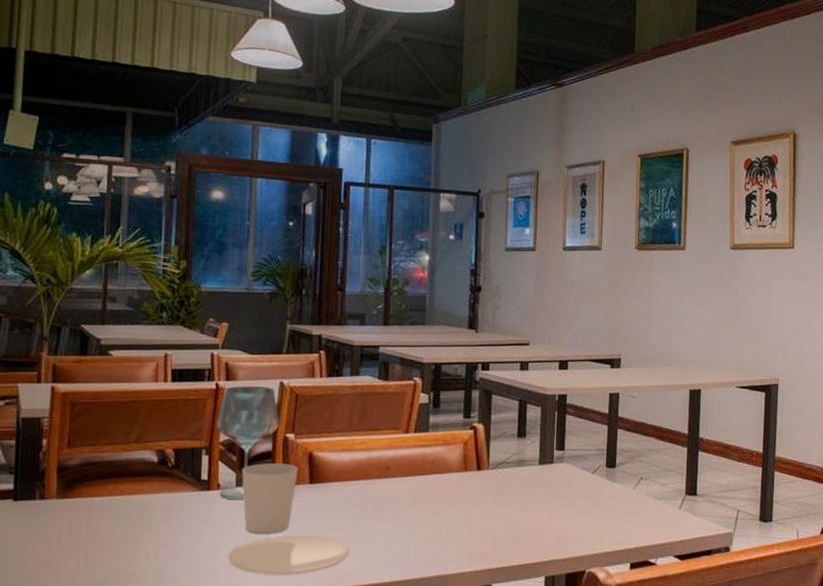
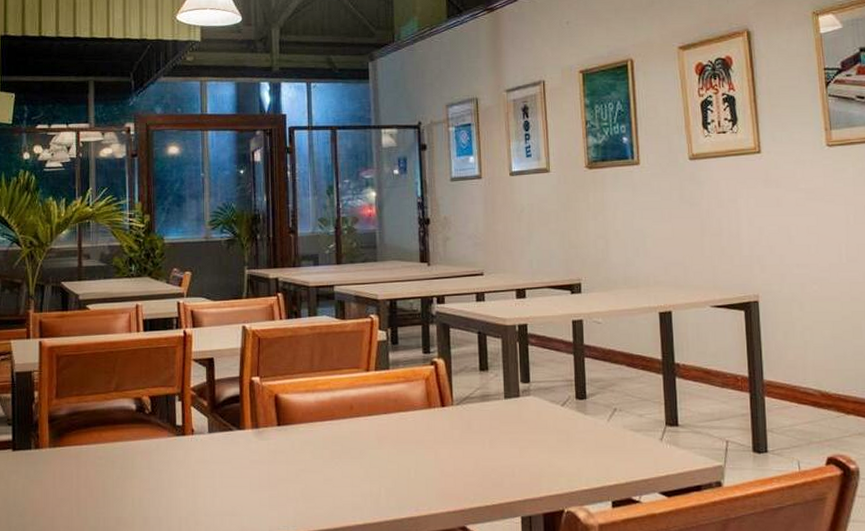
wine glass: present [217,386,280,500] -> none [187,332,245,445]
plate: present [227,534,350,575] -> none [205,477,321,519]
dixie cup: present [241,463,298,534] -> none [212,406,266,477]

